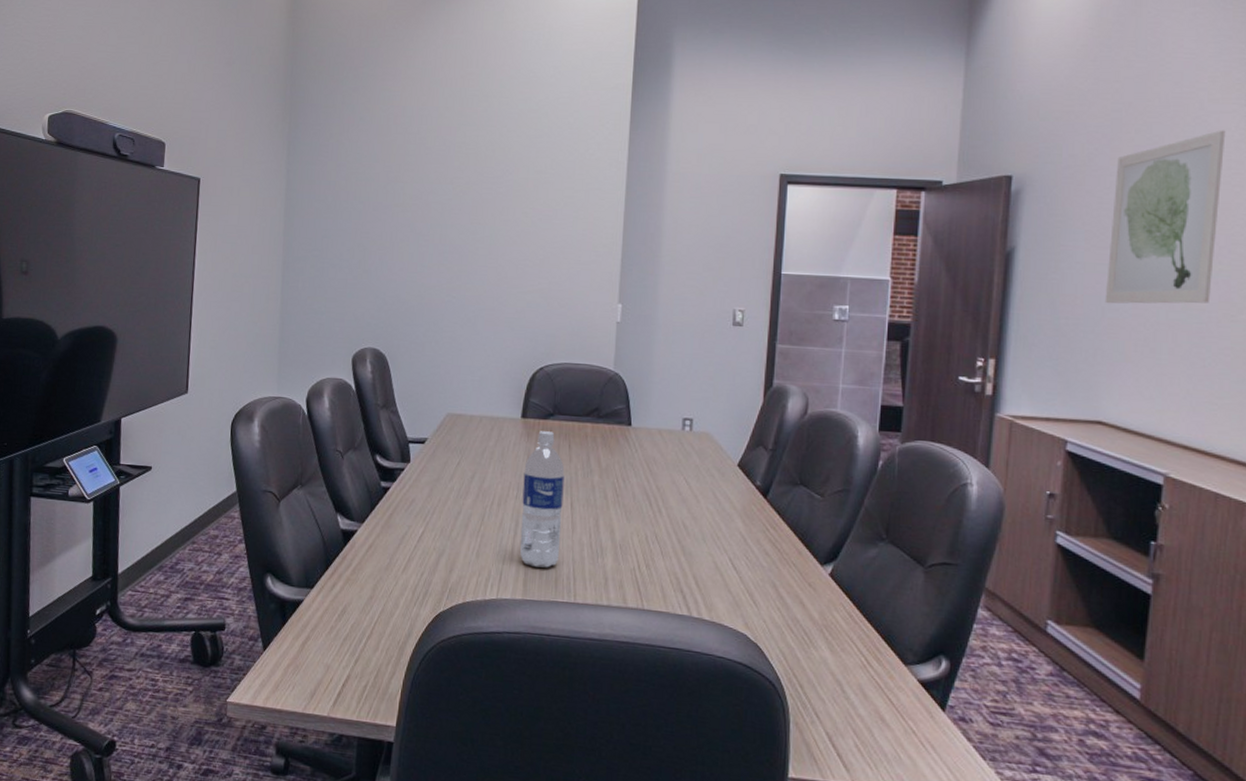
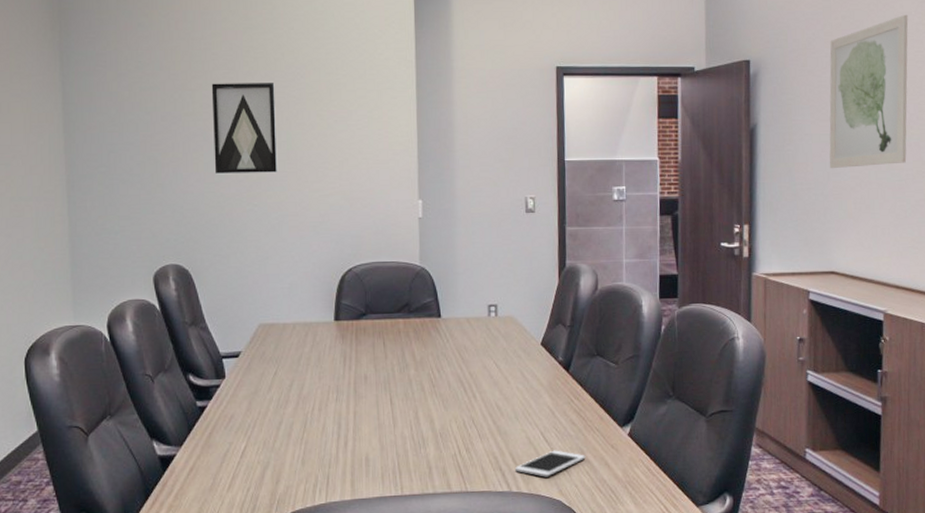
wall art: none [418,177,483,267] -> present [211,83,278,174]
water bottle: present [520,431,565,568] -> none [342,331,384,466]
cell phone: none [697,579,778,607] -> present [514,450,586,477]

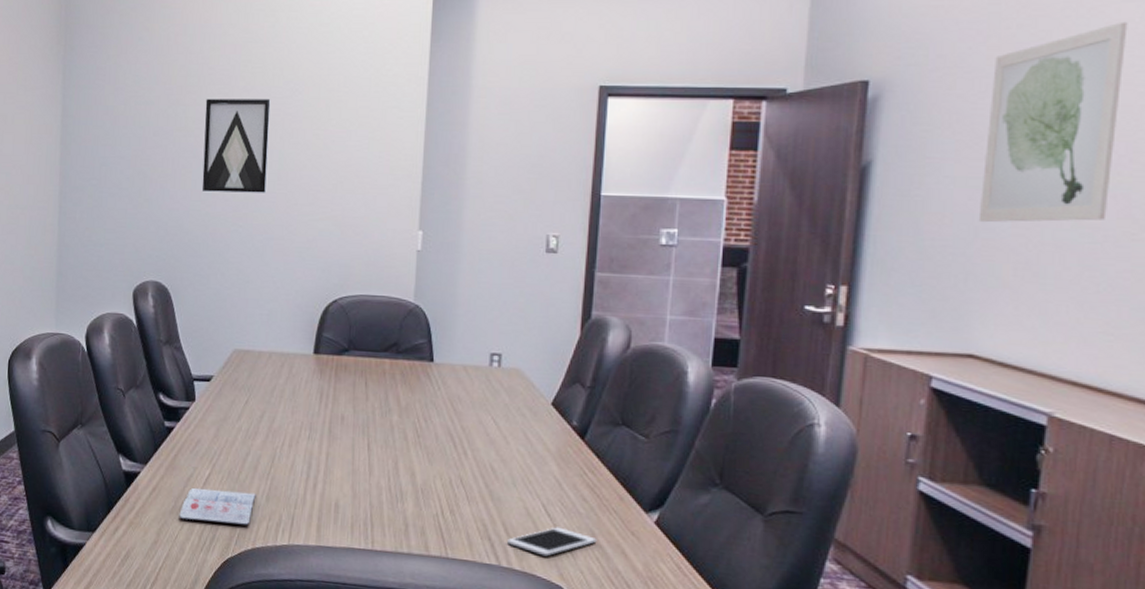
diary: none [218,459,292,494] -> present [179,487,256,525]

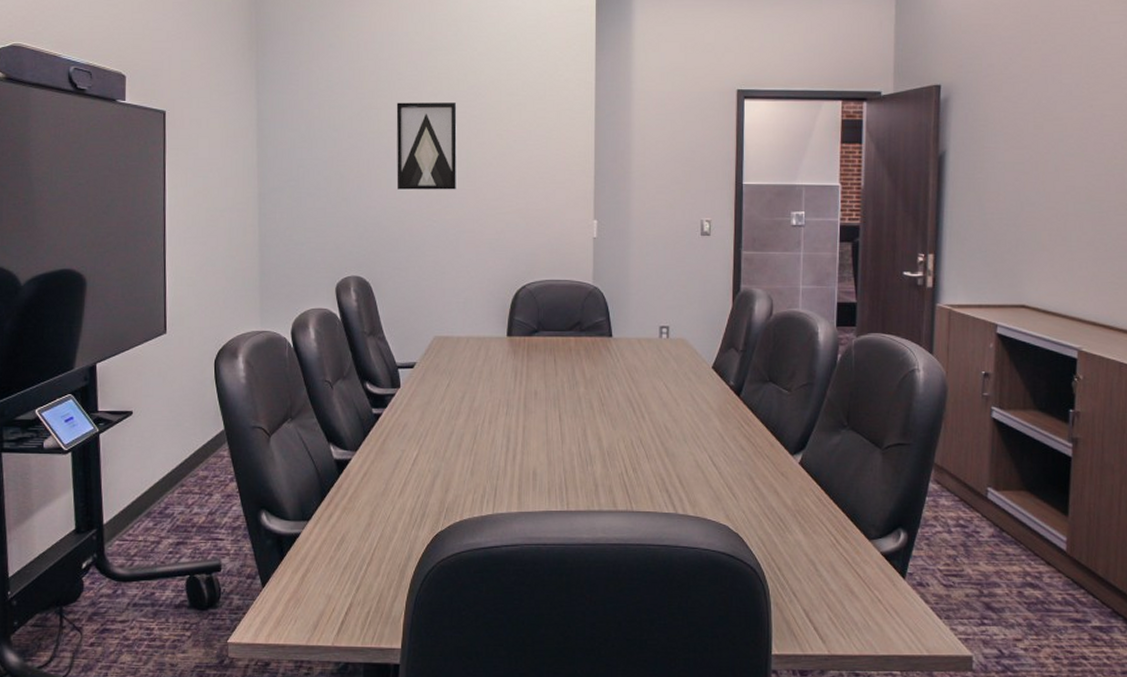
diary: present [179,487,256,525] -> none [390,469,461,500]
cell phone: present [506,527,597,557] -> none [681,474,754,501]
wall art: present [978,21,1128,223] -> none [1023,38,1116,199]

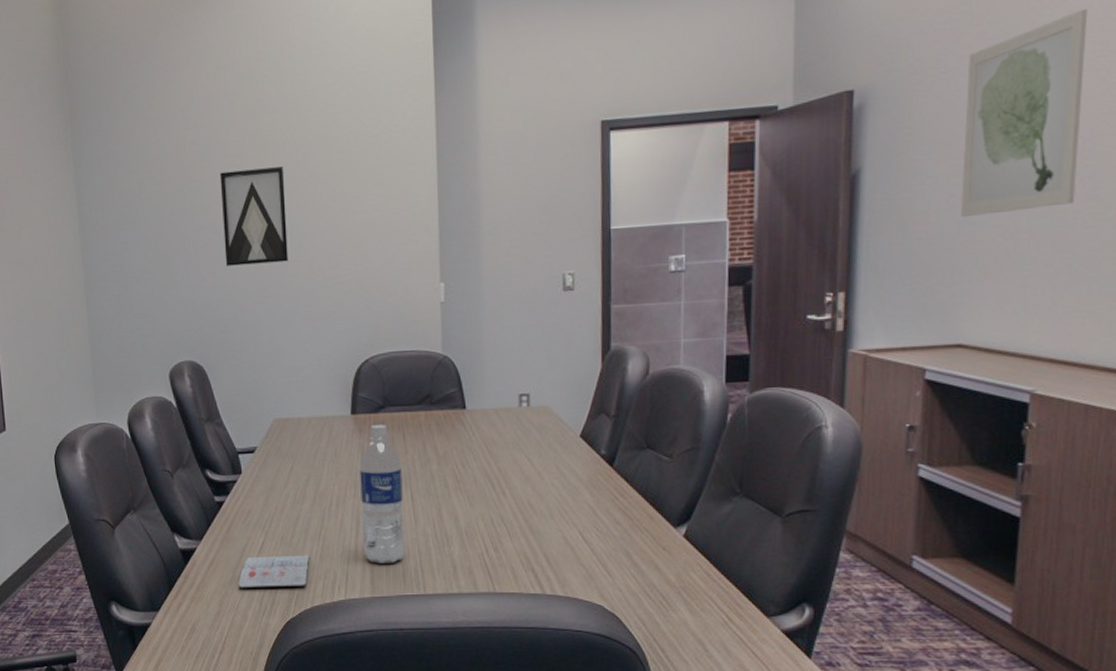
diary: none [390,469,461,500] -> present [238,555,310,588]
water bottle: none [512,348,552,480] -> present [359,425,405,564]
wall art: none [1023,38,1116,199] -> present [960,8,1088,218]

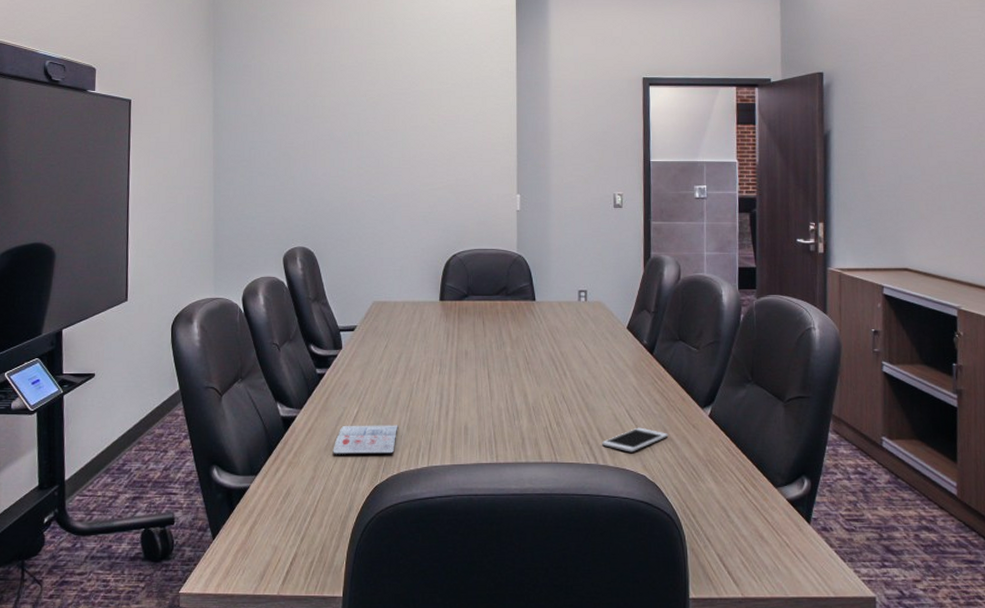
wall art: present [219,166,290,266] -> none [338,91,394,168]
water bottle: present [359,425,405,564] -> none [445,311,481,434]
cell phone: none [548,551,632,580] -> present [601,427,669,453]
wall art: present [960,8,1088,218] -> none [899,31,977,173]

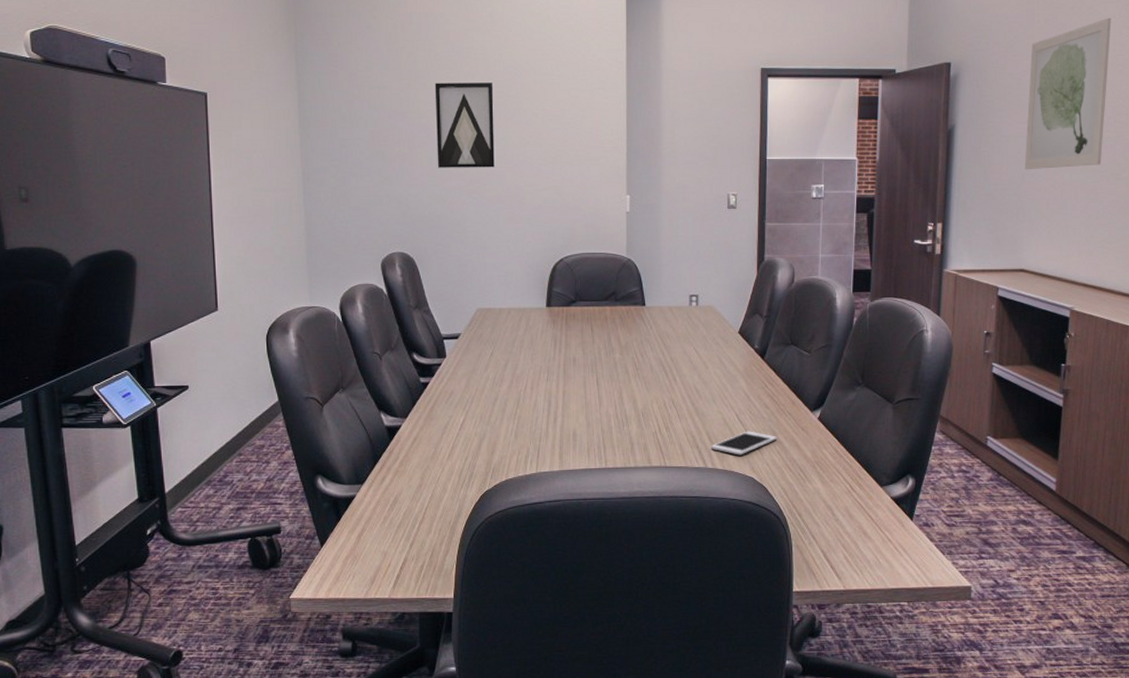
diary: present [333,425,398,454] -> none [439,432,506,462]
wall art: none [338,91,394,168] -> present [434,83,496,168]
wall art: none [899,31,977,173] -> present [1024,17,1112,170]

